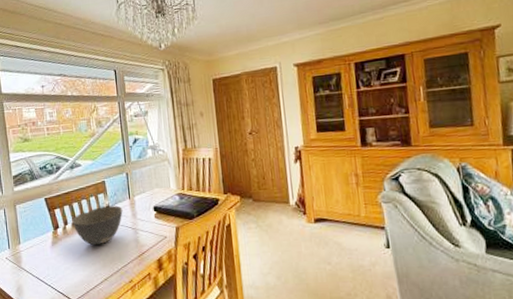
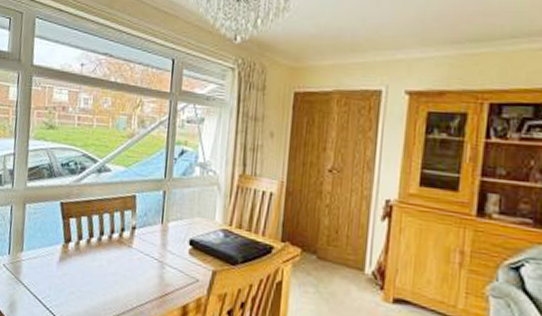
bowl: present [72,205,123,246] -> none [87,226,152,273]

